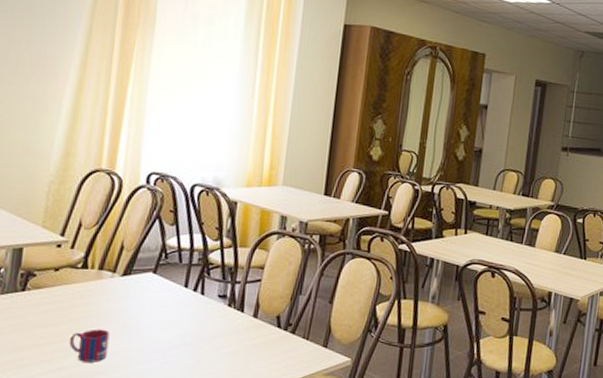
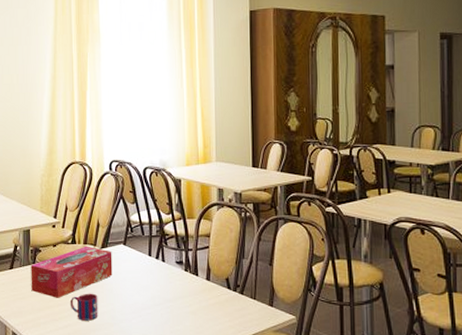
tissue box: none [14,272,137,334] -> present [31,246,113,298]

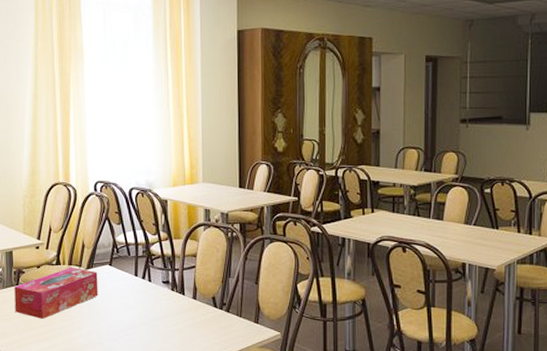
mug: present [70,293,98,321] -> none [55,313,84,341]

